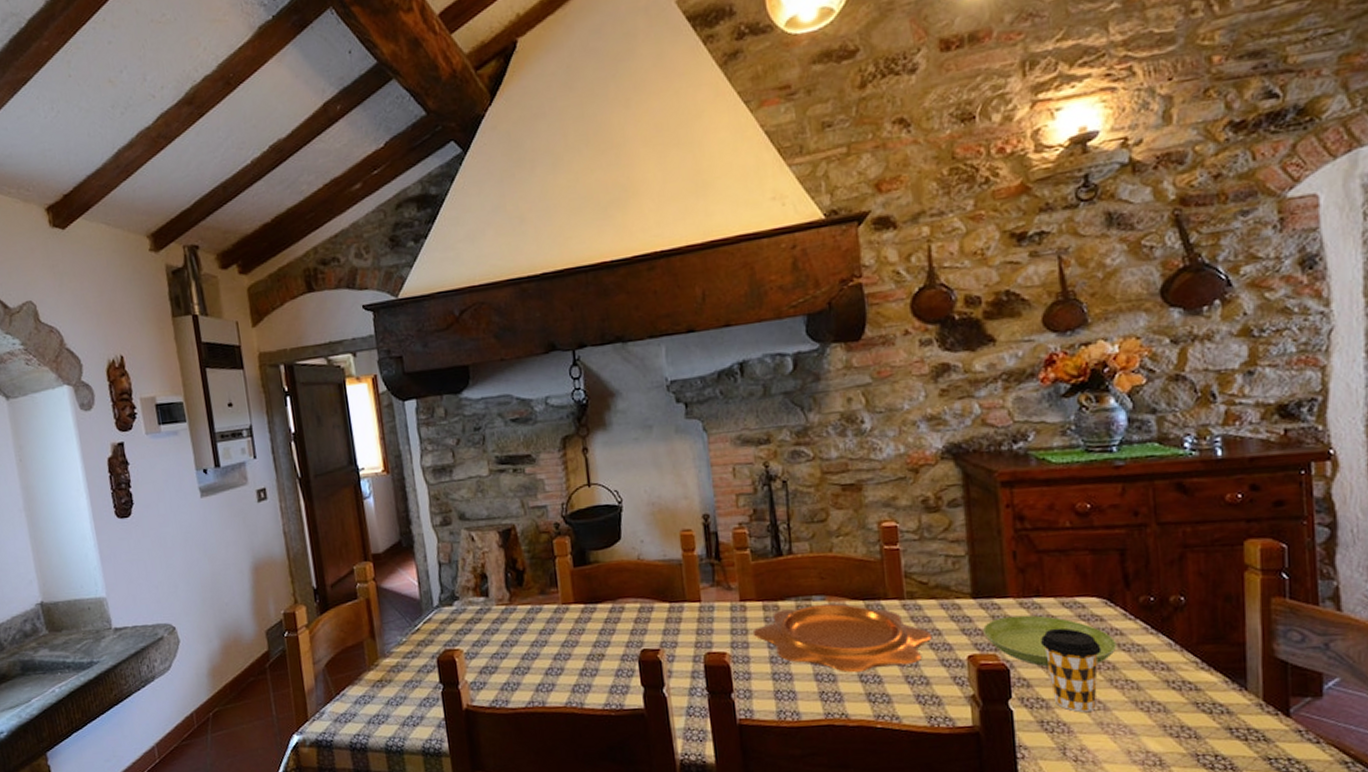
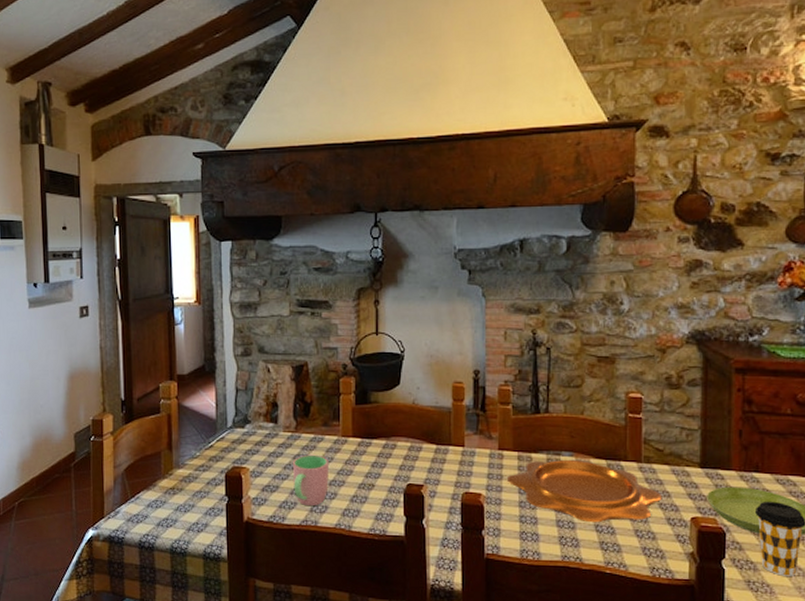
cup: none [511,627,553,686] -> present [293,454,329,507]

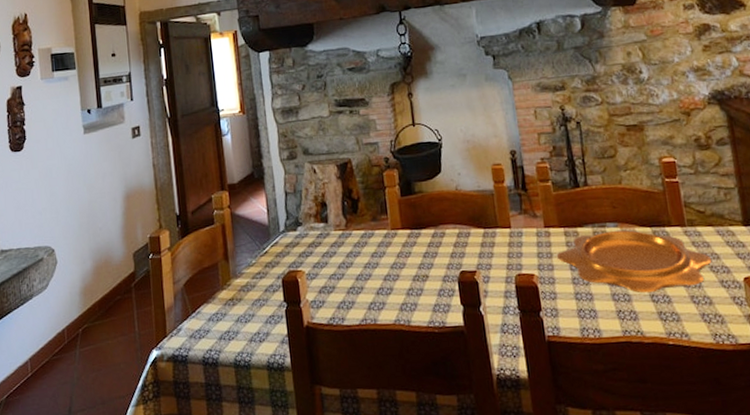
cup: present [293,454,329,507] -> none [347,250,384,305]

